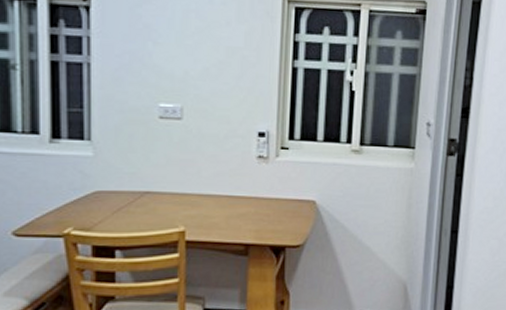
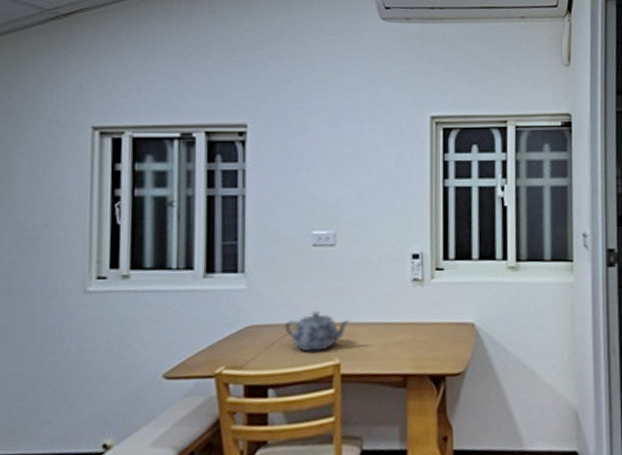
teapot: none [131,181,196,219] -> present [284,311,351,352]

